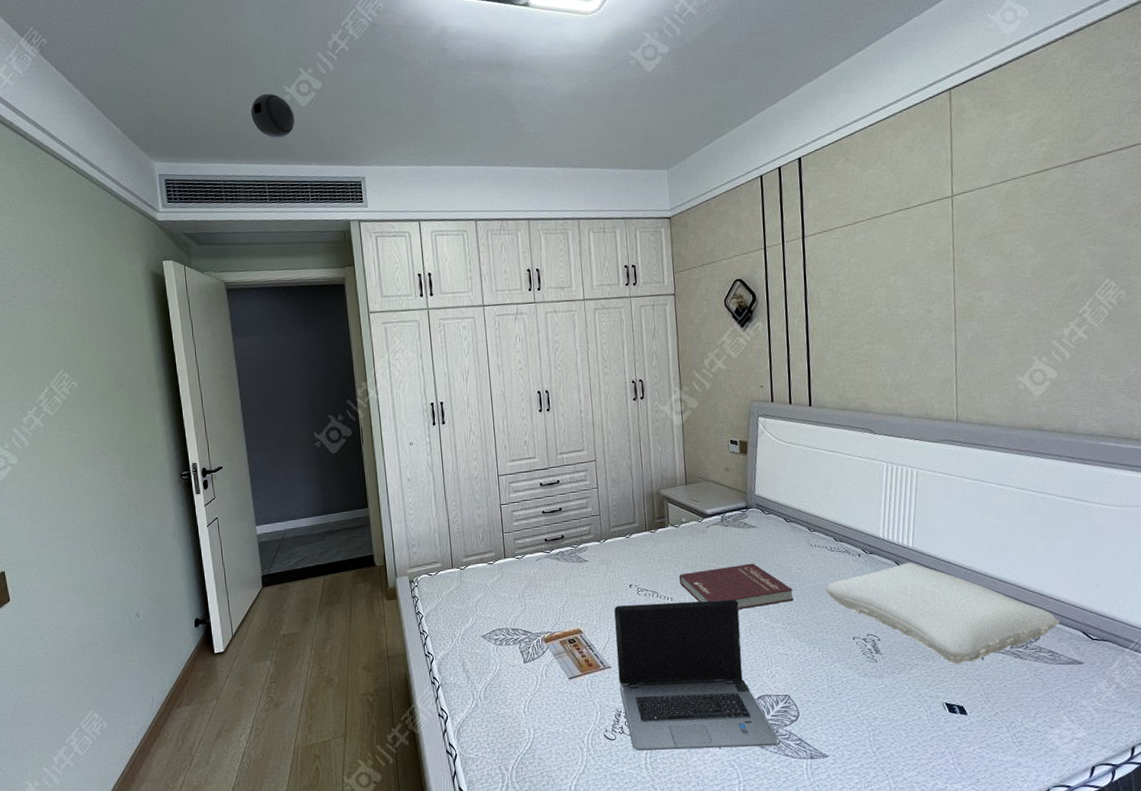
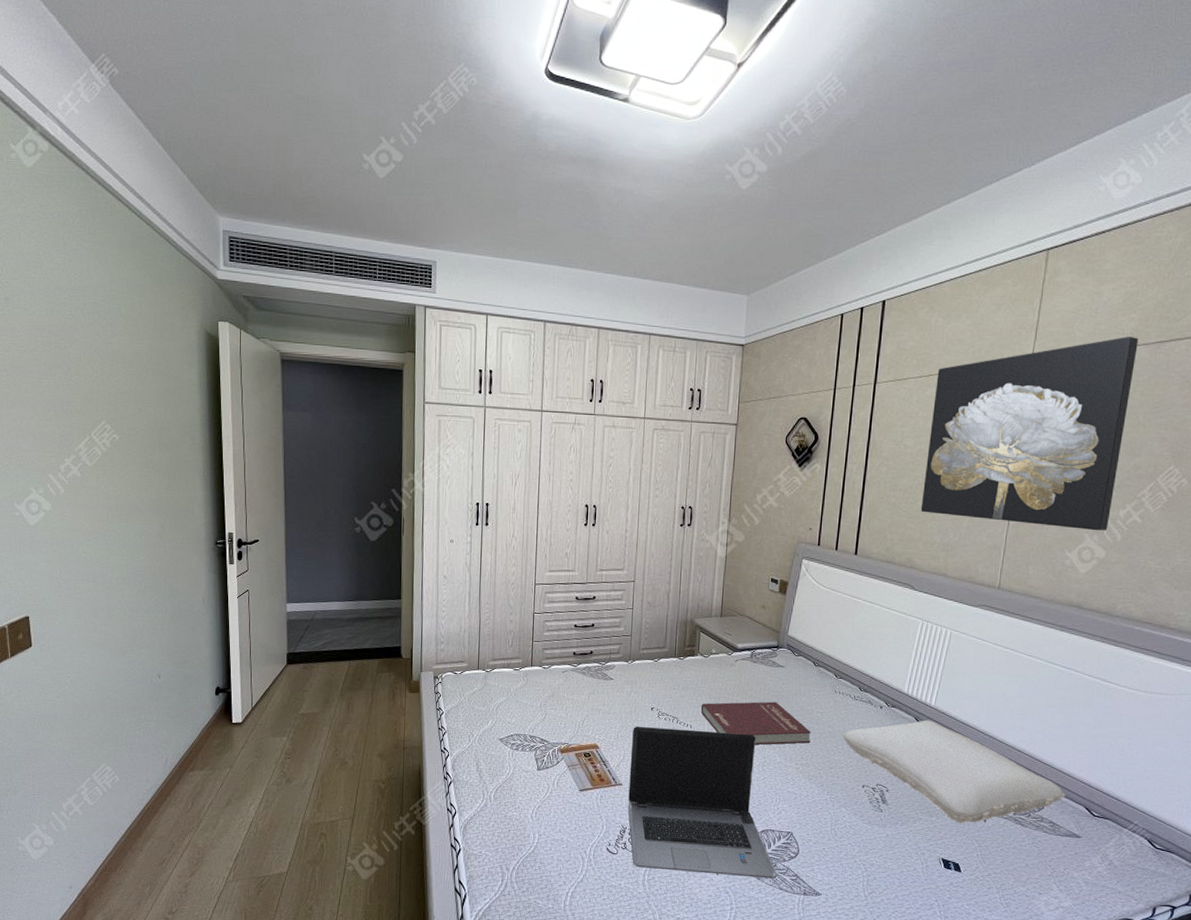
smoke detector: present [250,93,295,138] -> none [325,159,371,208]
wall art: none [862,160,1055,357] -> present [920,337,1139,531]

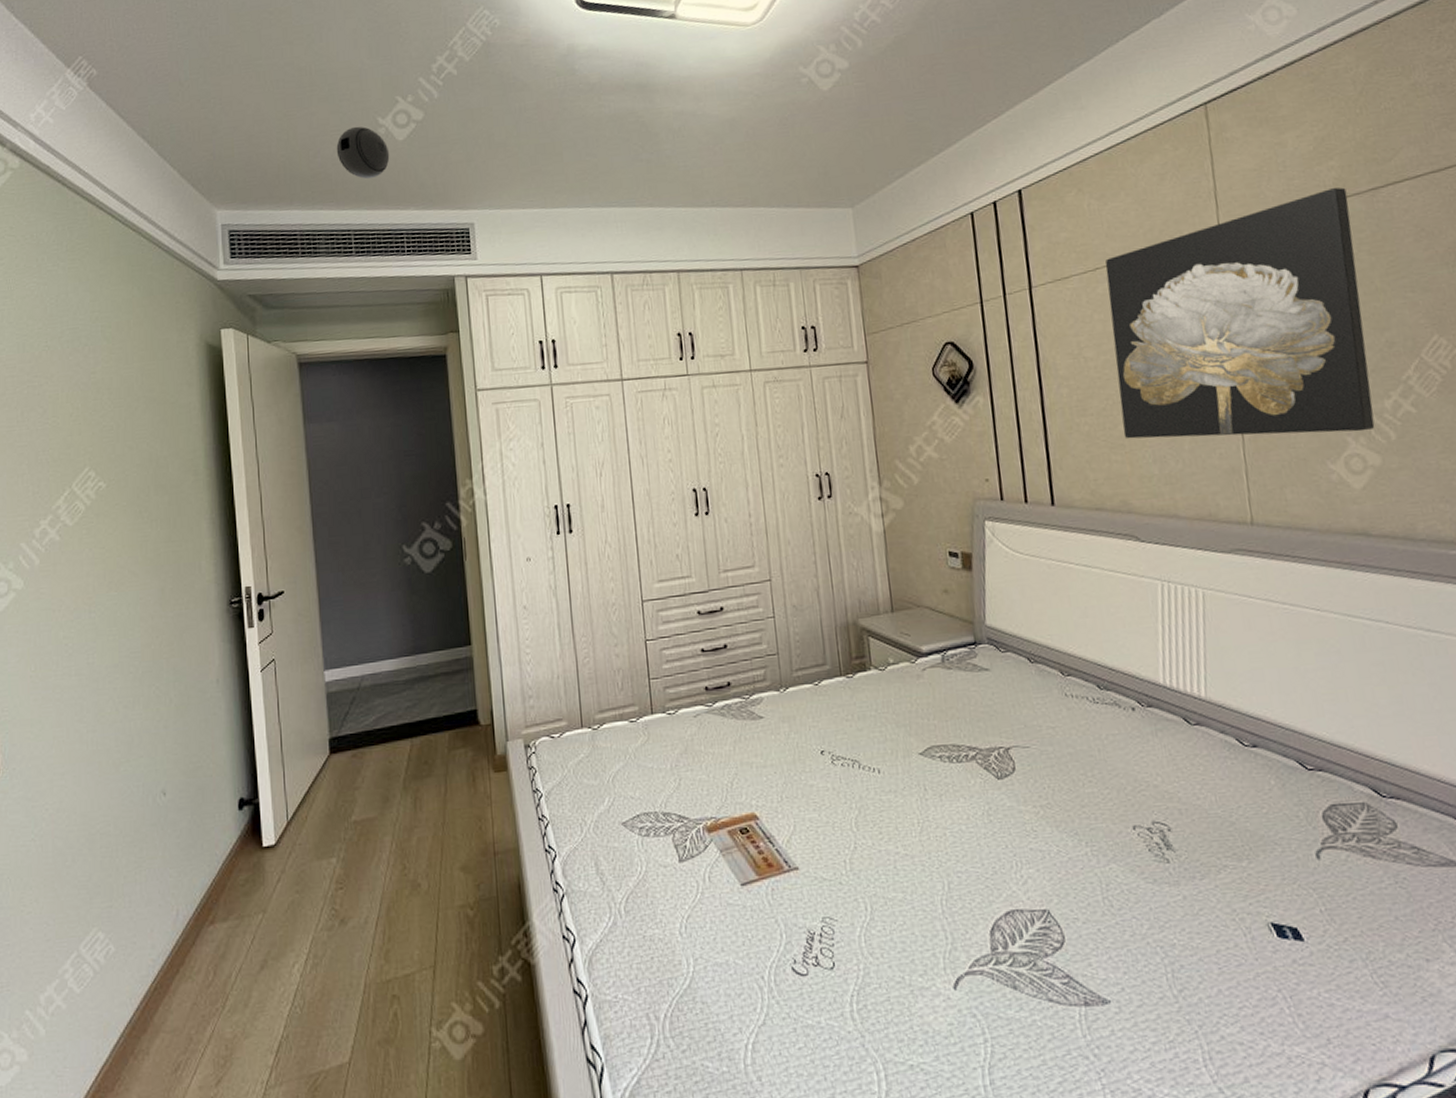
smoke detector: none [325,159,371,208] -> present [336,126,390,179]
laptop computer: present [628,726,777,879] -> none [801,771,1041,992]
book: present [700,701,811,745] -> none [887,720,1047,785]
pillow: present [842,720,1066,824] -> none [1088,718,1423,866]

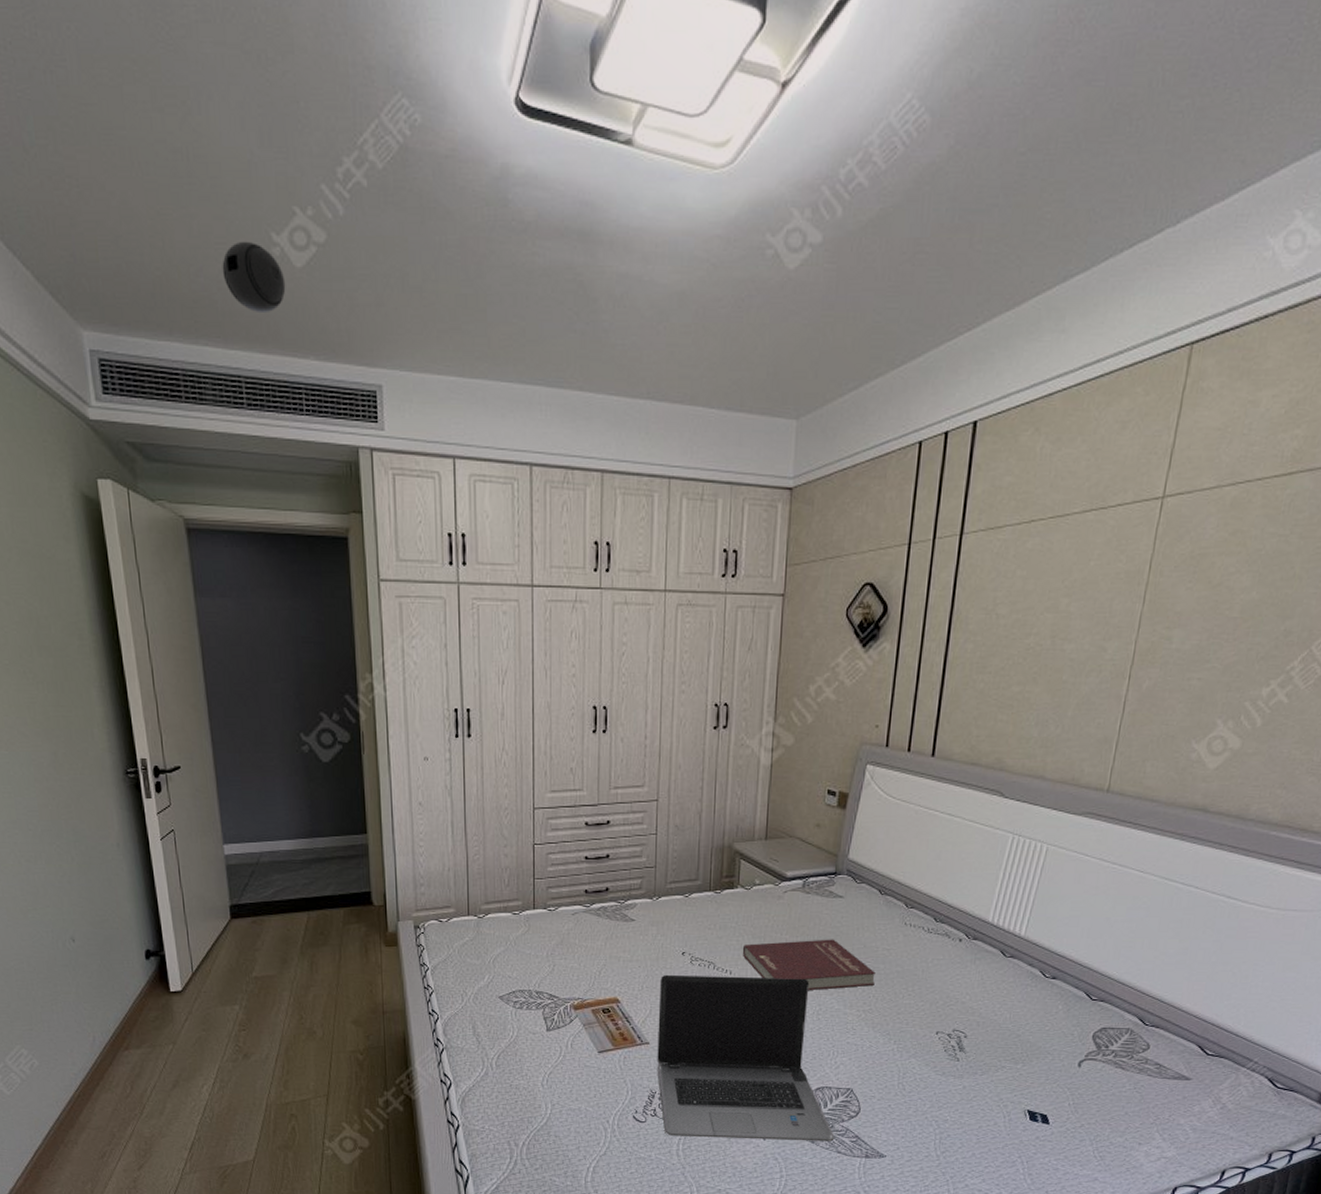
laptop computer: none [801,771,1041,992] -> present [657,974,835,1141]
book: none [887,720,1047,785] -> present [742,939,876,990]
wall art: present [1105,187,1375,439] -> none [1014,461,1302,716]

